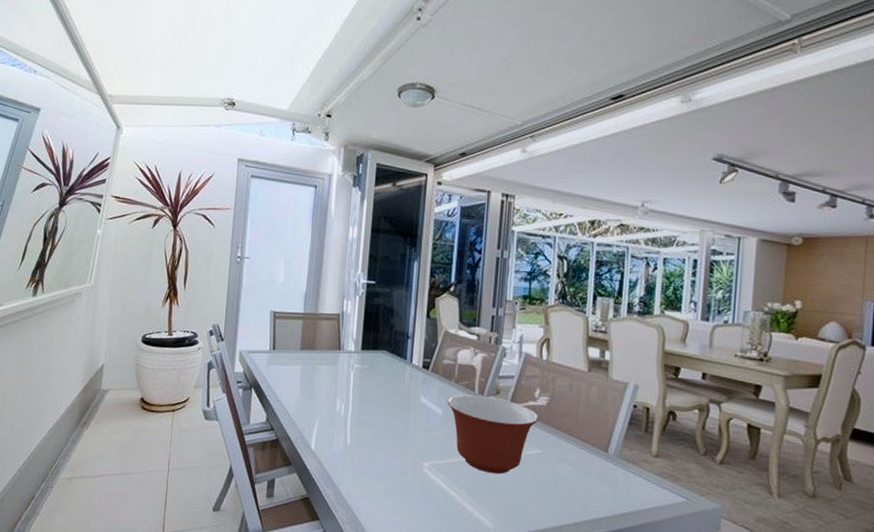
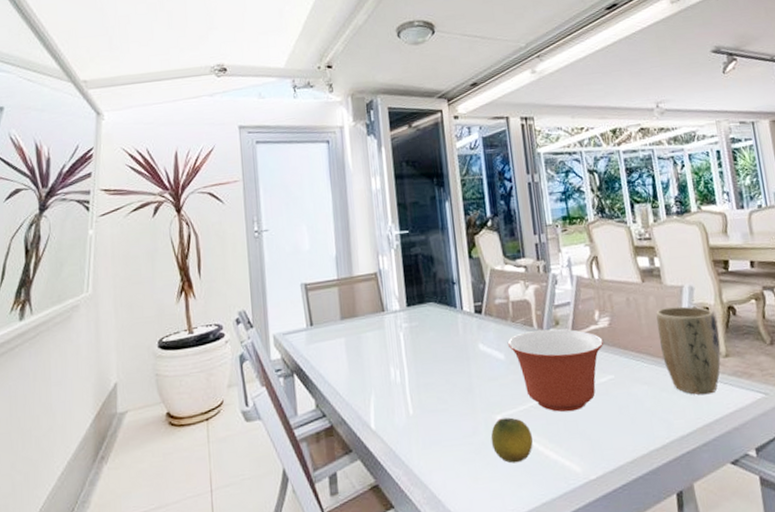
fruit: none [415,465,454,508] -> present [490,417,533,464]
plant pot: none [593,399,654,488] -> present [656,306,721,395]

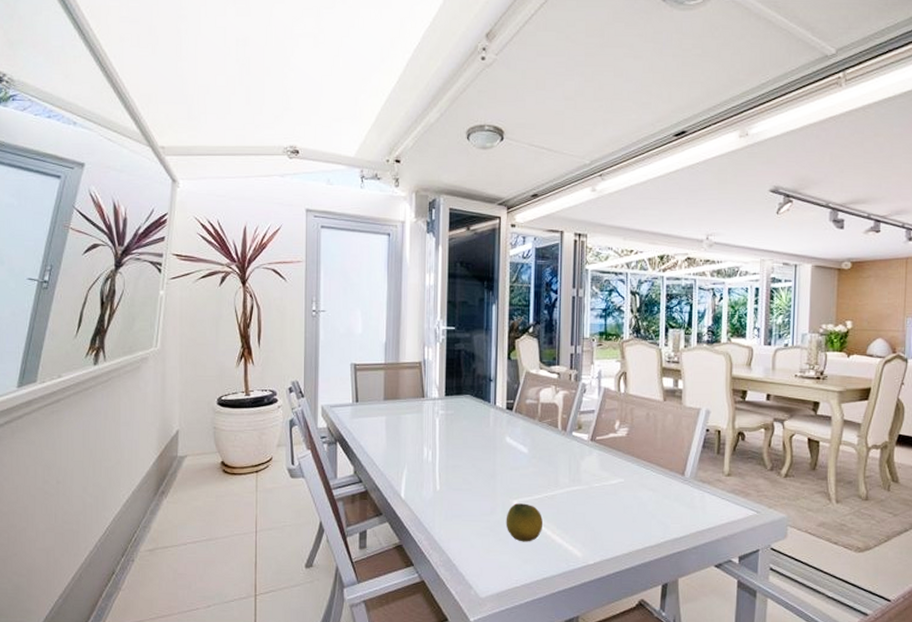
mixing bowl: present [507,328,604,412] -> none [532,432,620,505]
plant pot: present [656,306,721,395] -> none [670,426,725,506]

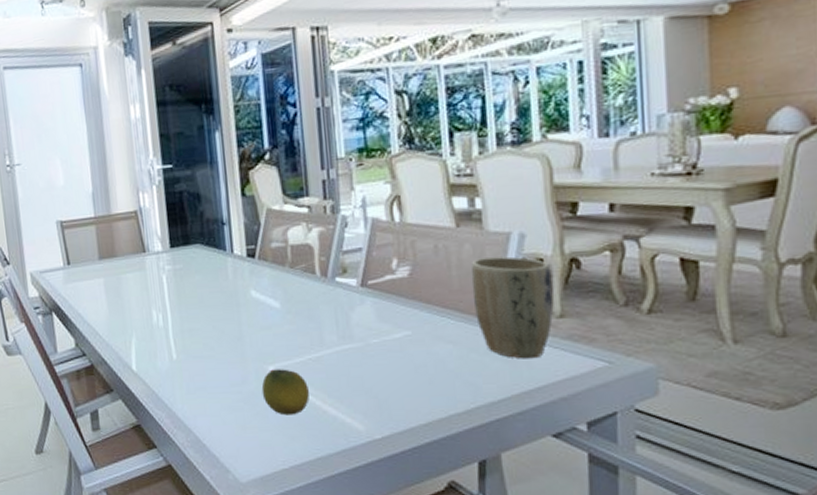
plant pot: none [670,426,725,506] -> present [471,256,554,359]

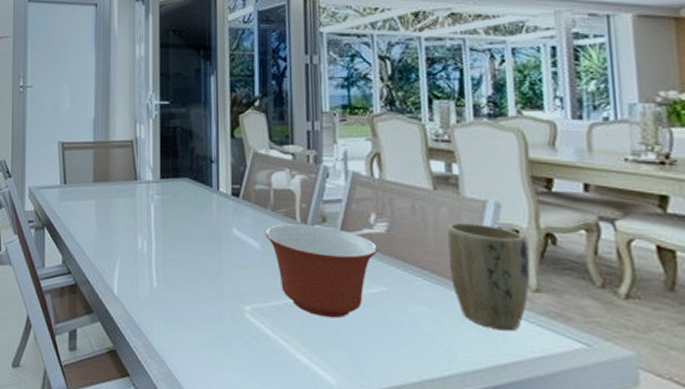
fruit: present [261,369,309,416] -> none [236,310,283,360]
mixing bowl: none [284,277,402,368] -> present [264,224,379,319]

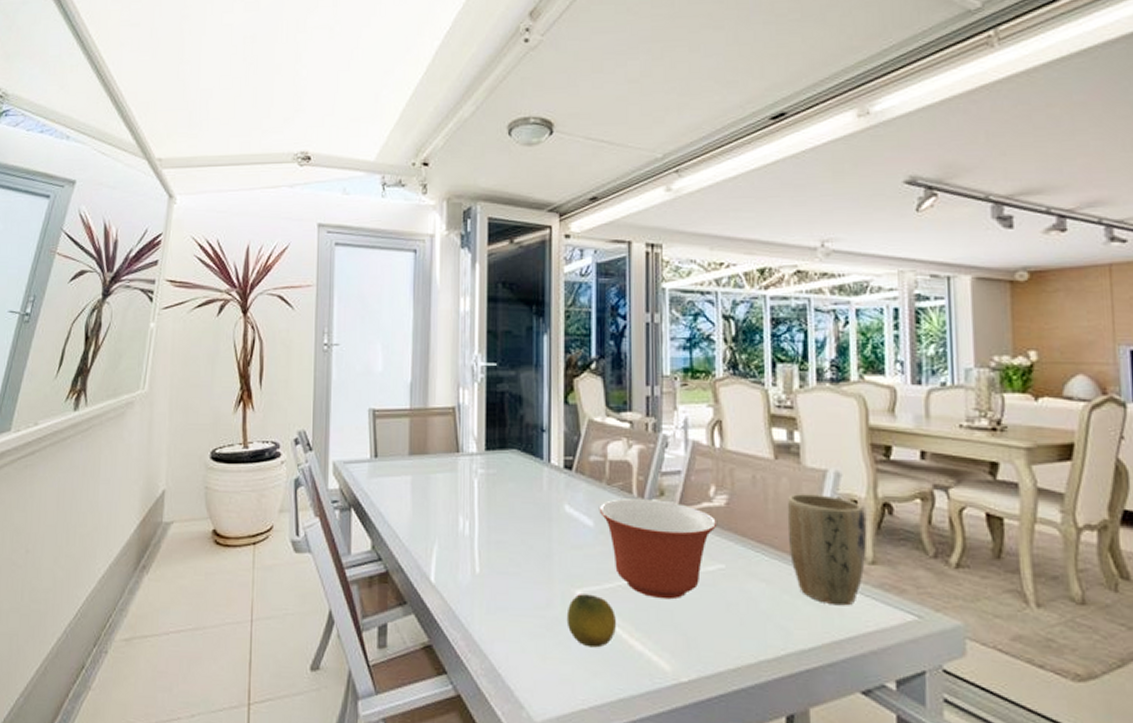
fruit: none [236,310,283,360] -> present [566,594,616,648]

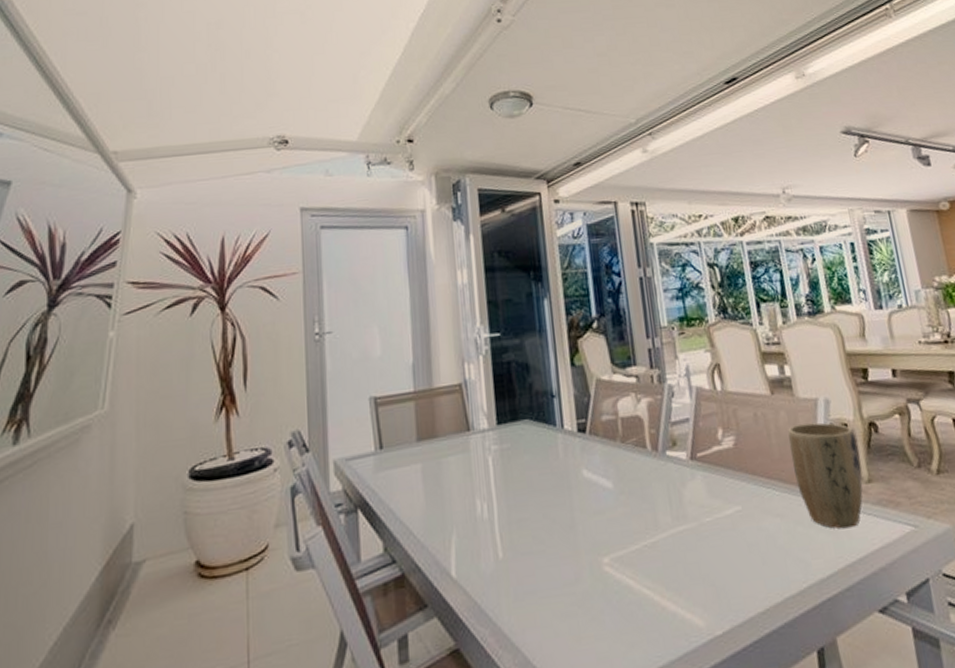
fruit: present [566,594,616,648] -> none [596,560,647,618]
mixing bowl: present [599,498,718,600] -> none [616,450,729,552]

